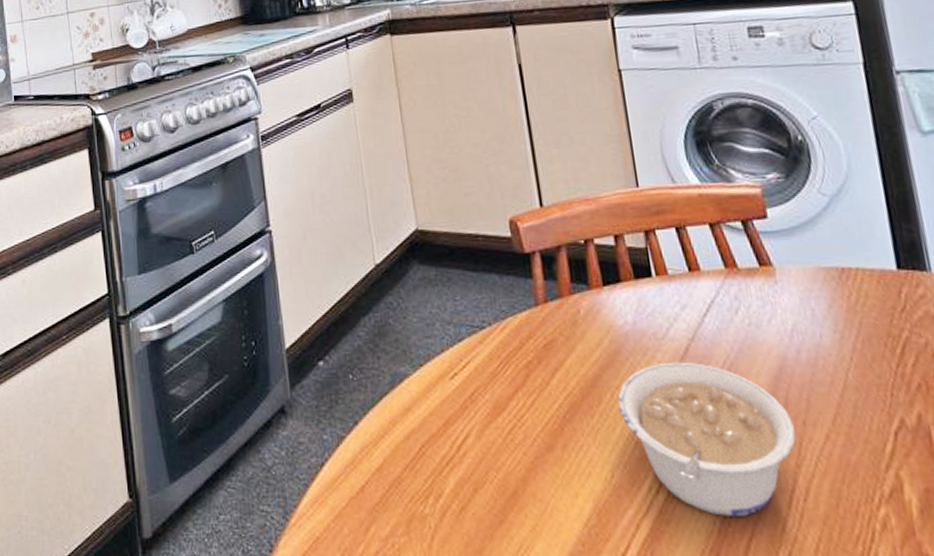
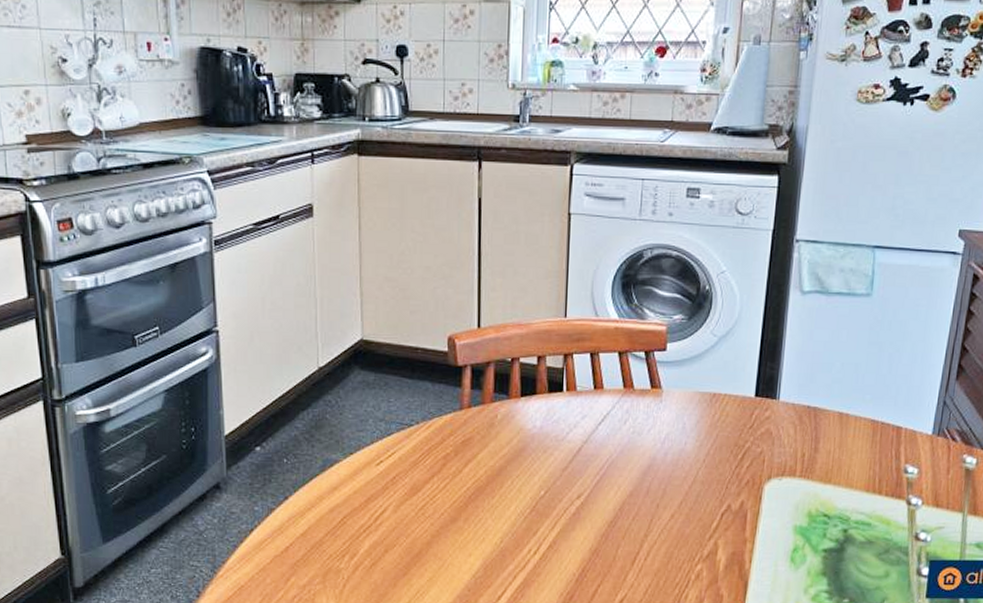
legume: present [617,361,796,516] -> none [516,458,650,570]

